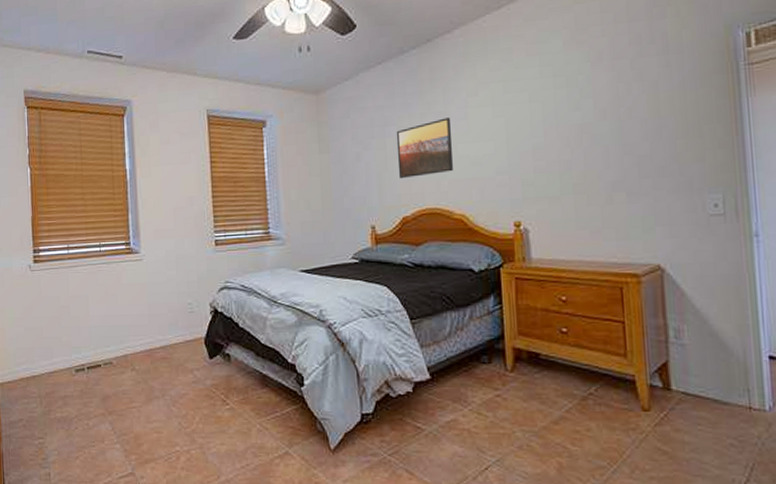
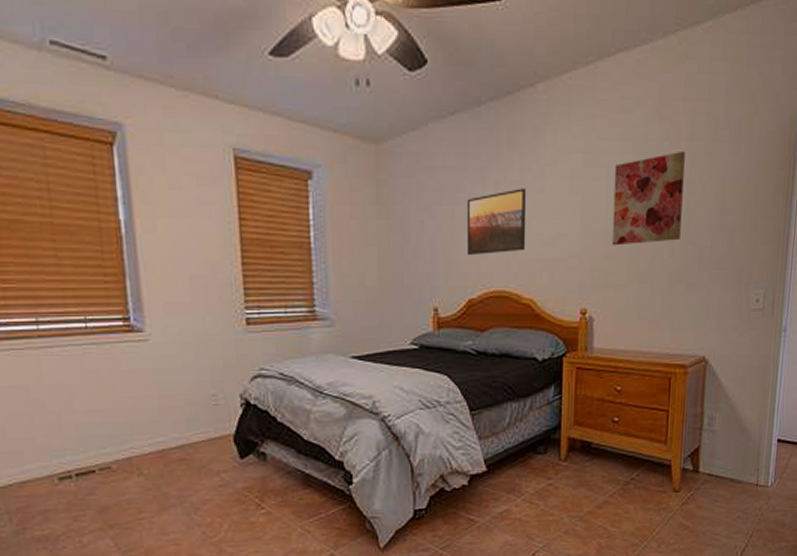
wall art: none [536,68,615,161] -> present [612,150,685,246]

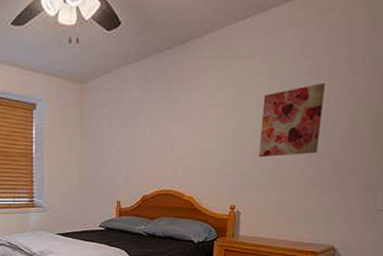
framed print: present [466,188,527,256] -> none [143,114,192,164]

